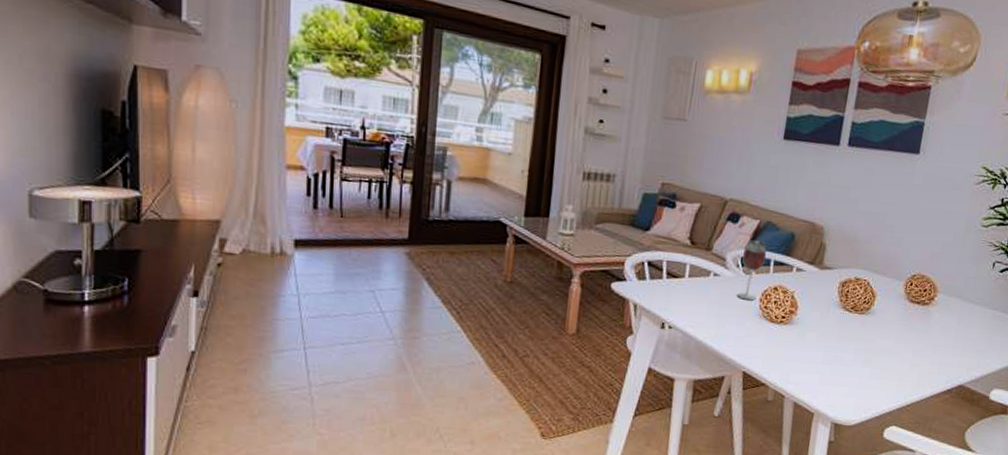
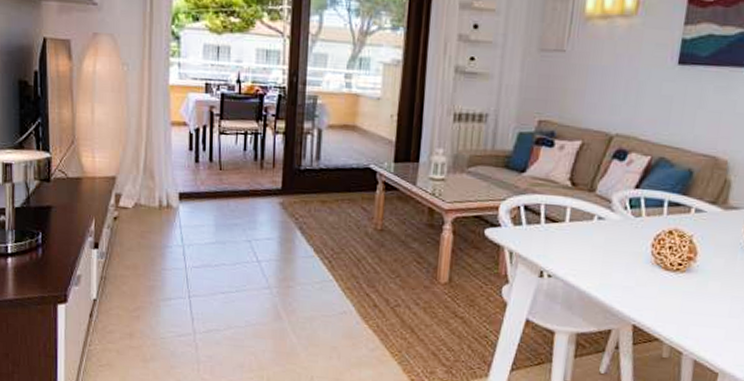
wineglass: present [736,239,767,301] -> none [624,178,660,246]

